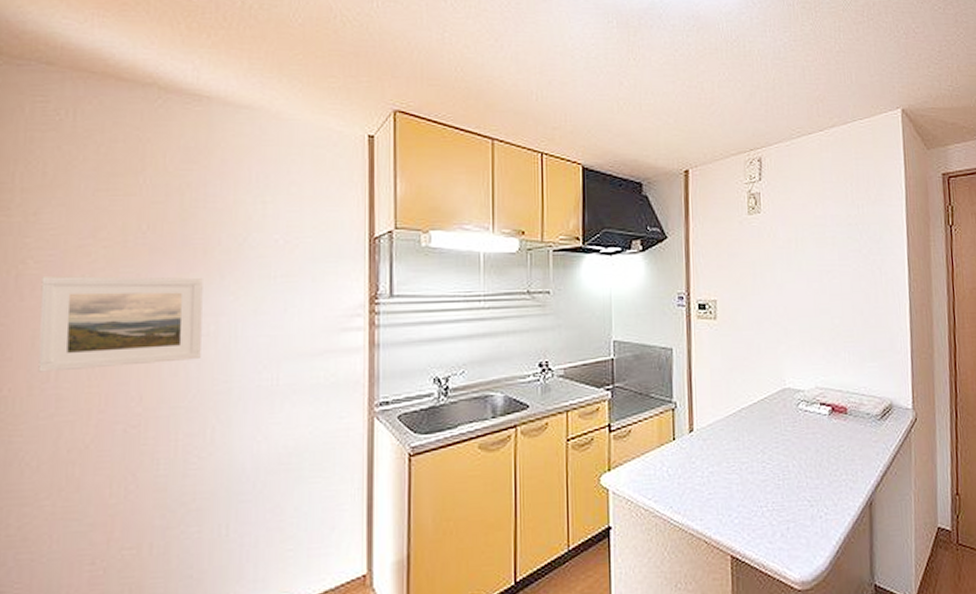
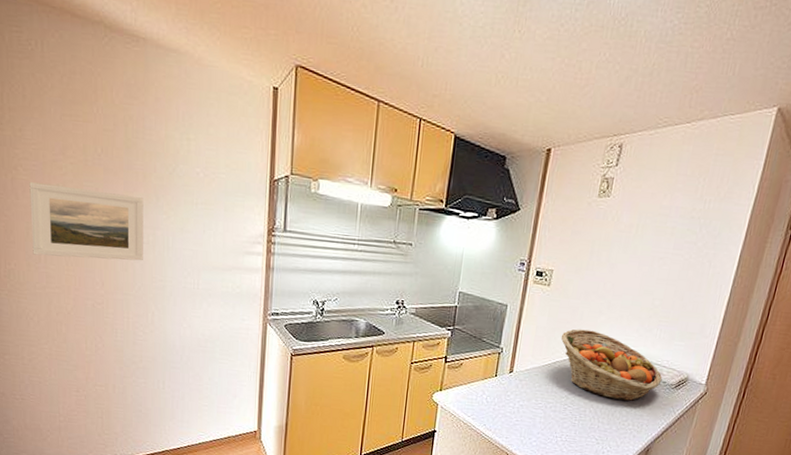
fruit basket: none [740,364,865,446] -> present [561,329,663,402]

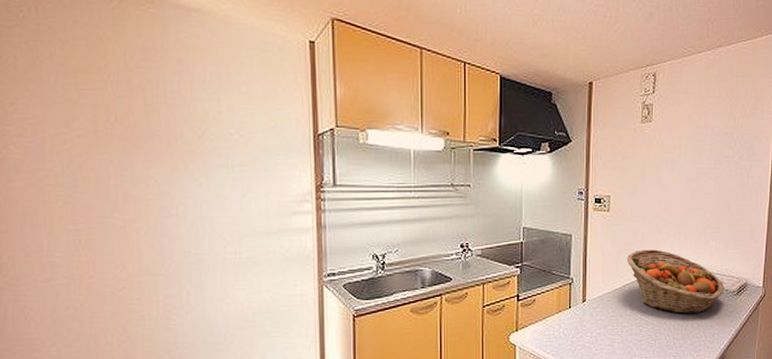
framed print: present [29,182,144,261] -> none [25,161,173,243]

